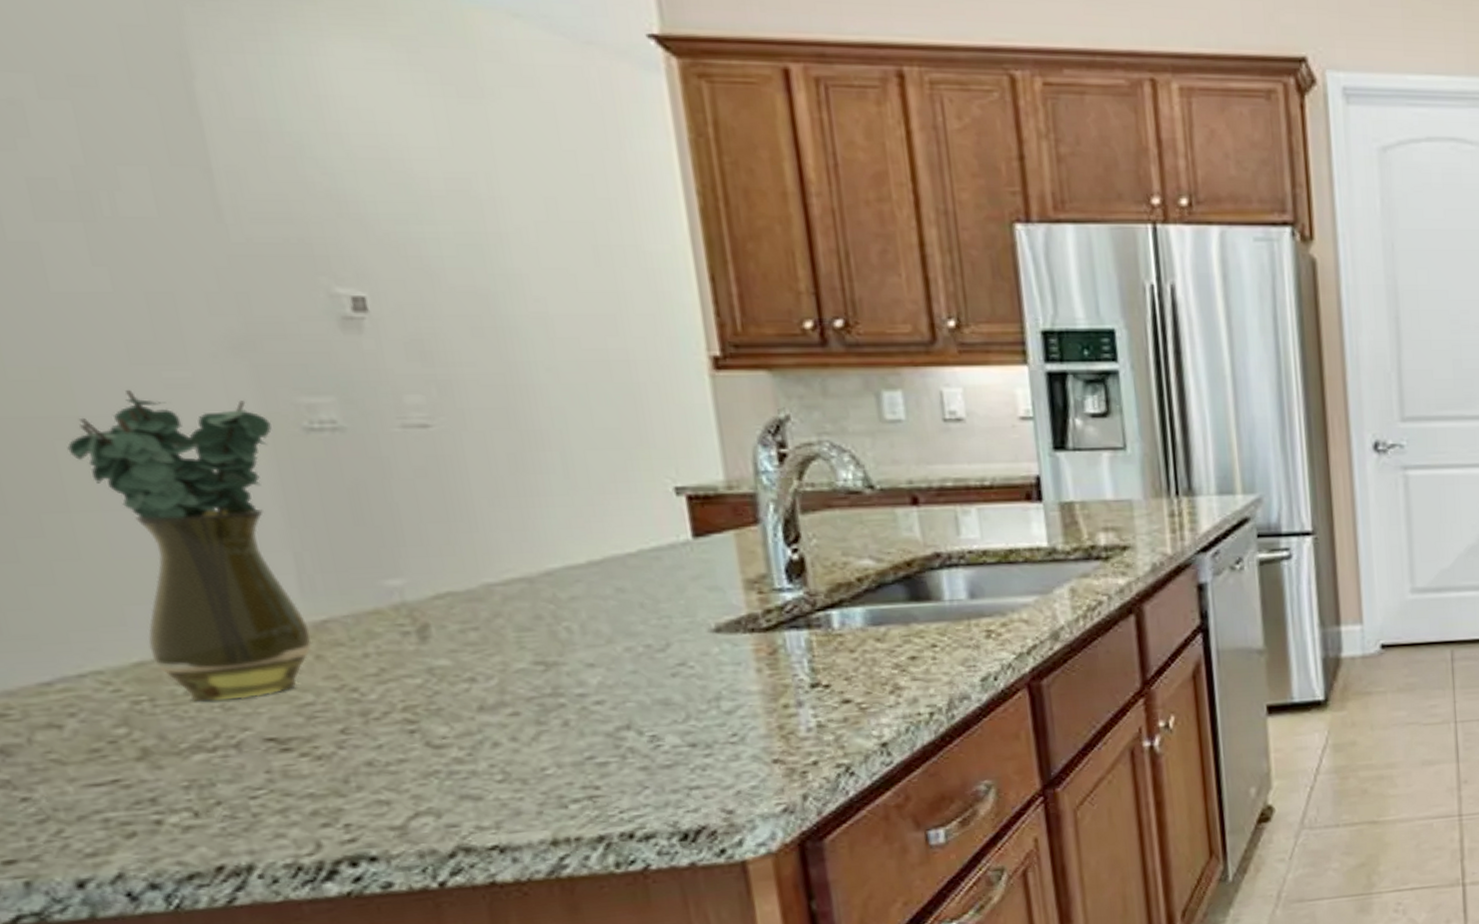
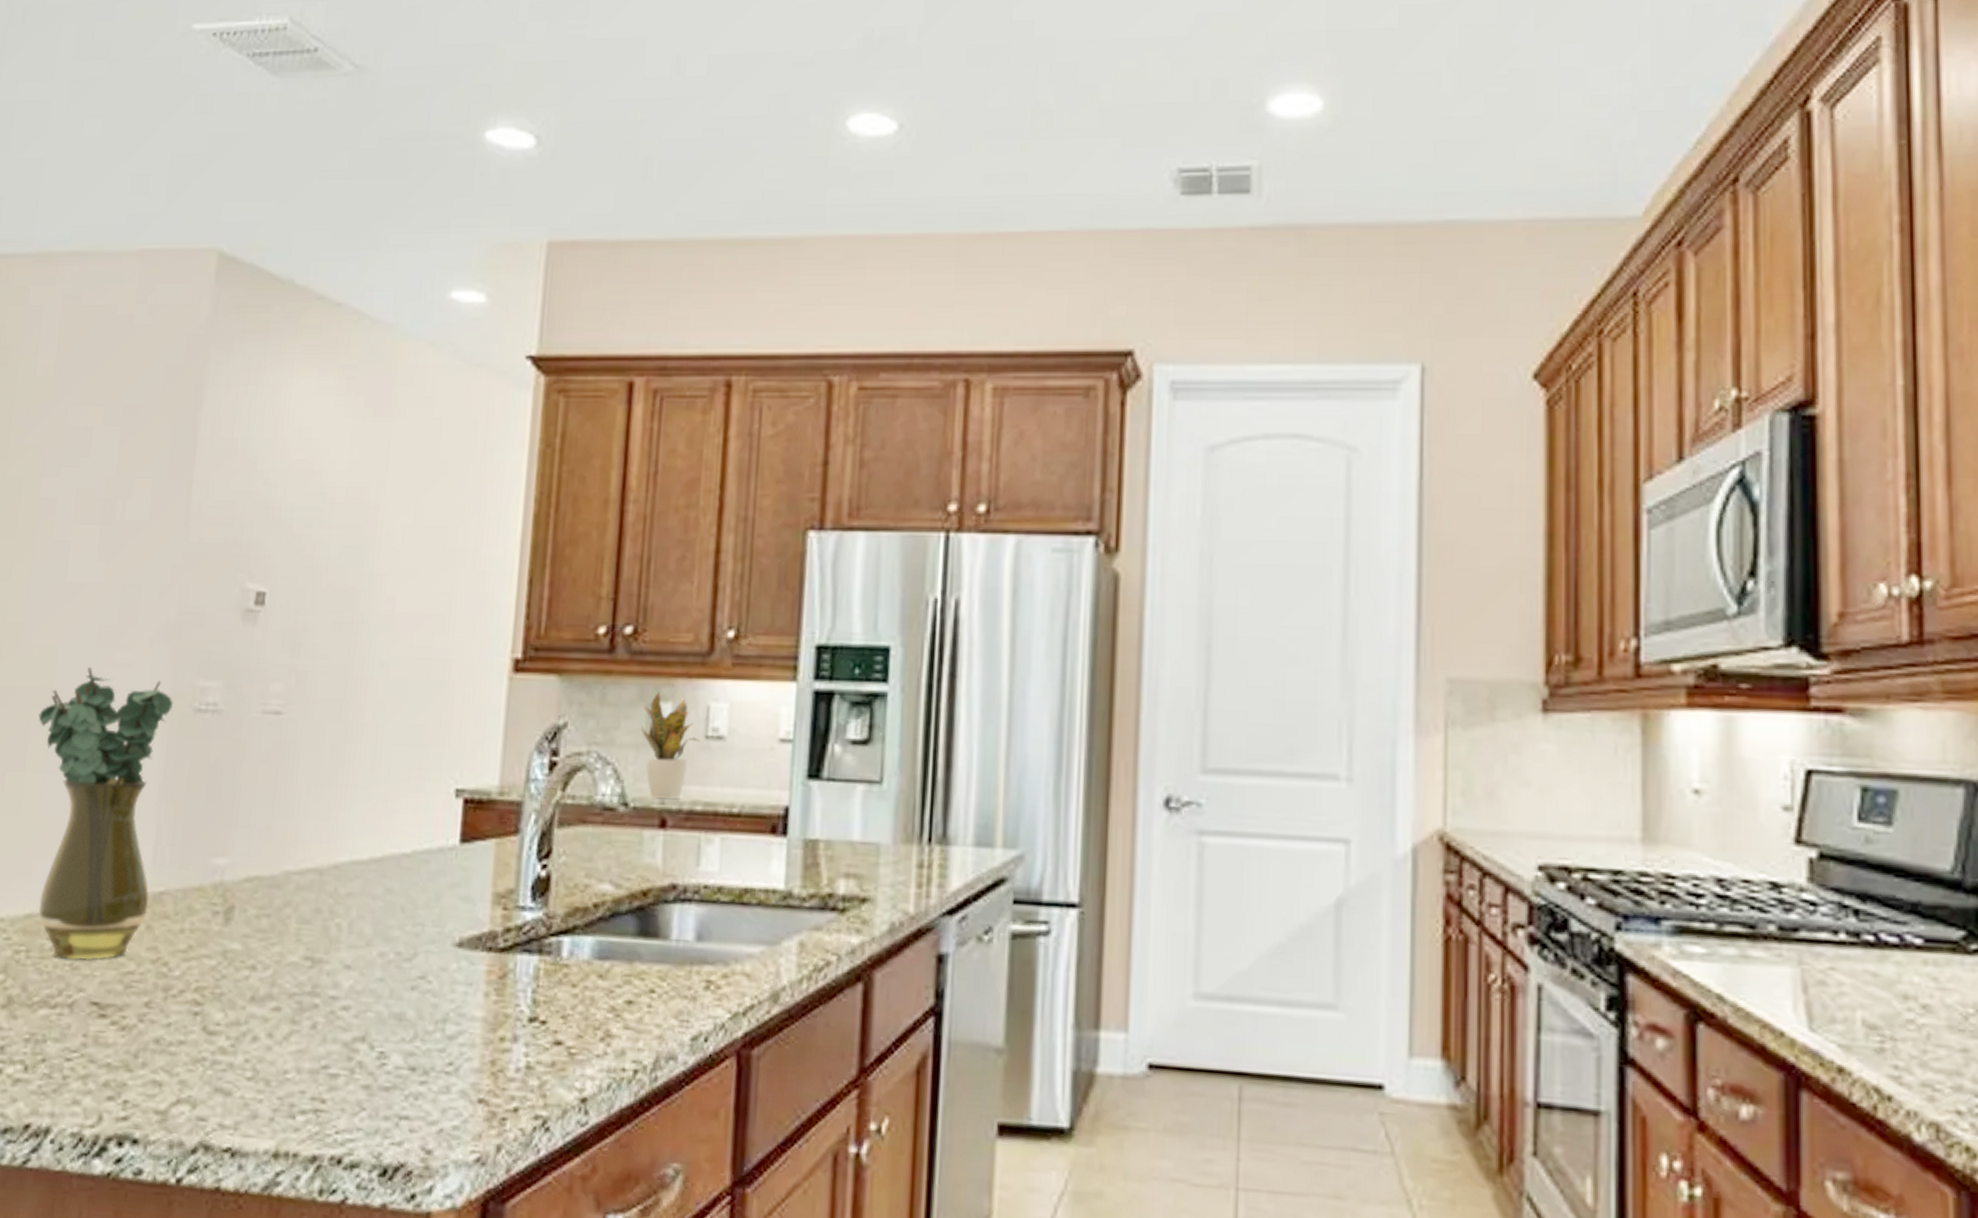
potted plant: none [872,381,939,480] -> present [641,691,701,799]

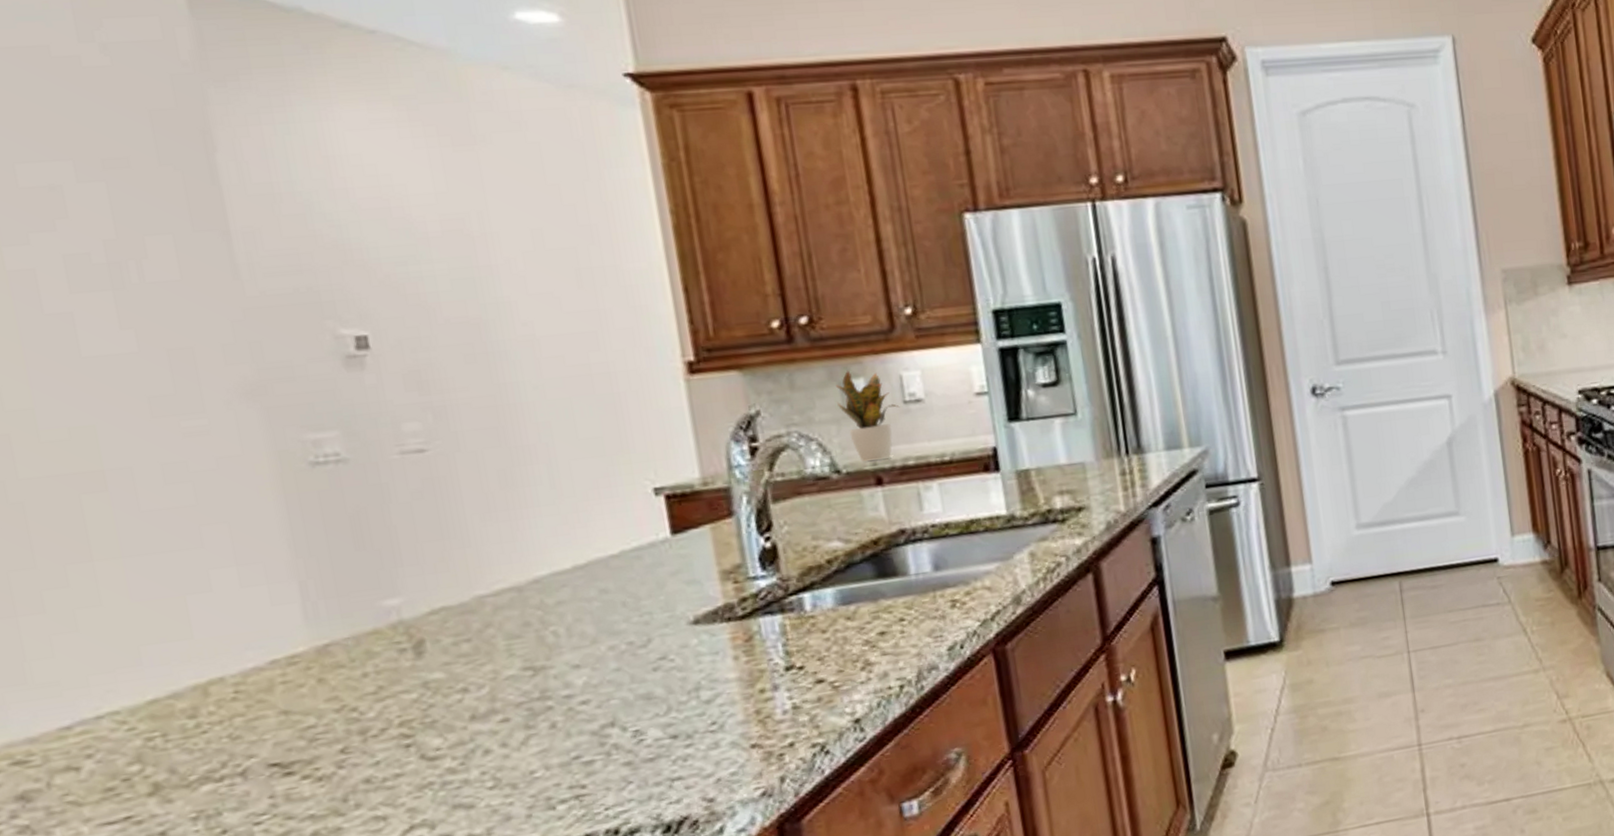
vase: present [38,667,173,960] -> none [92,441,314,733]

